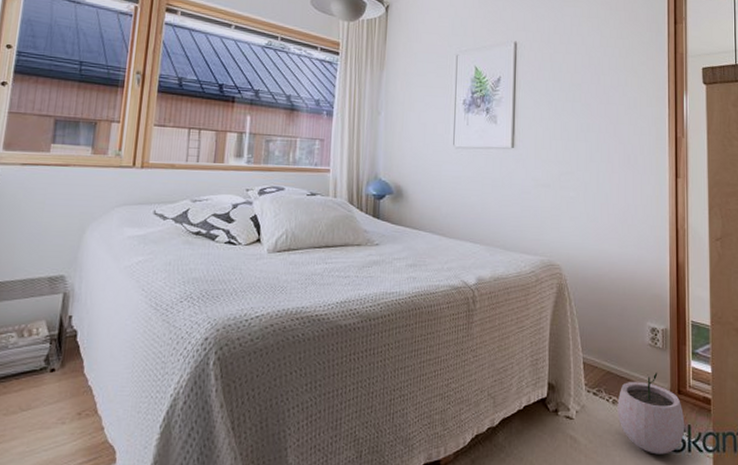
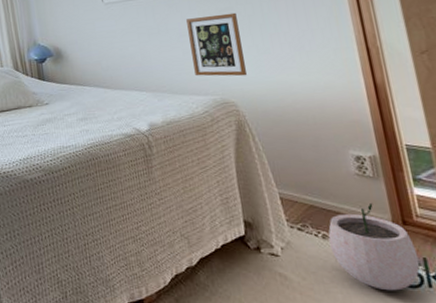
picture frame: none [529,177,575,241] -> present [186,12,247,76]

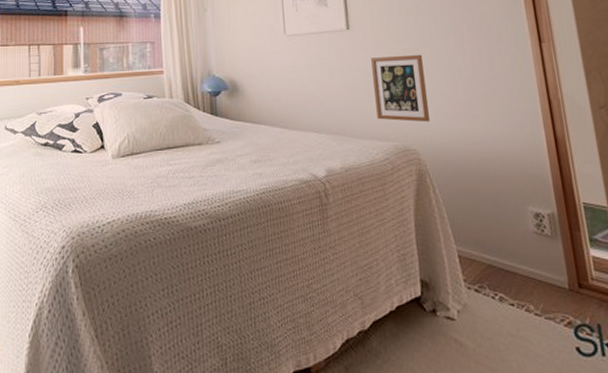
plant pot: present [328,202,420,291] -> none [505,263,594,360]

